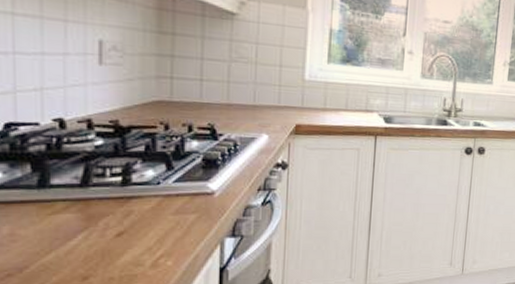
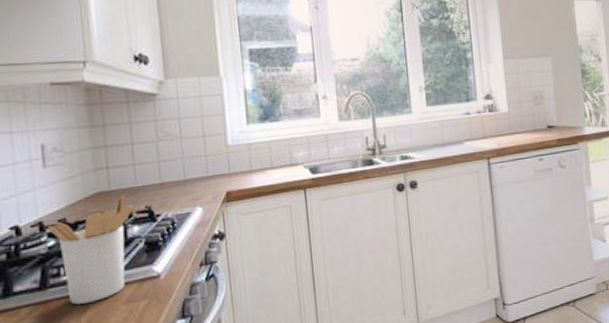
utensil holder: none [96,108,196,208] -> present [47,195,135,305]

